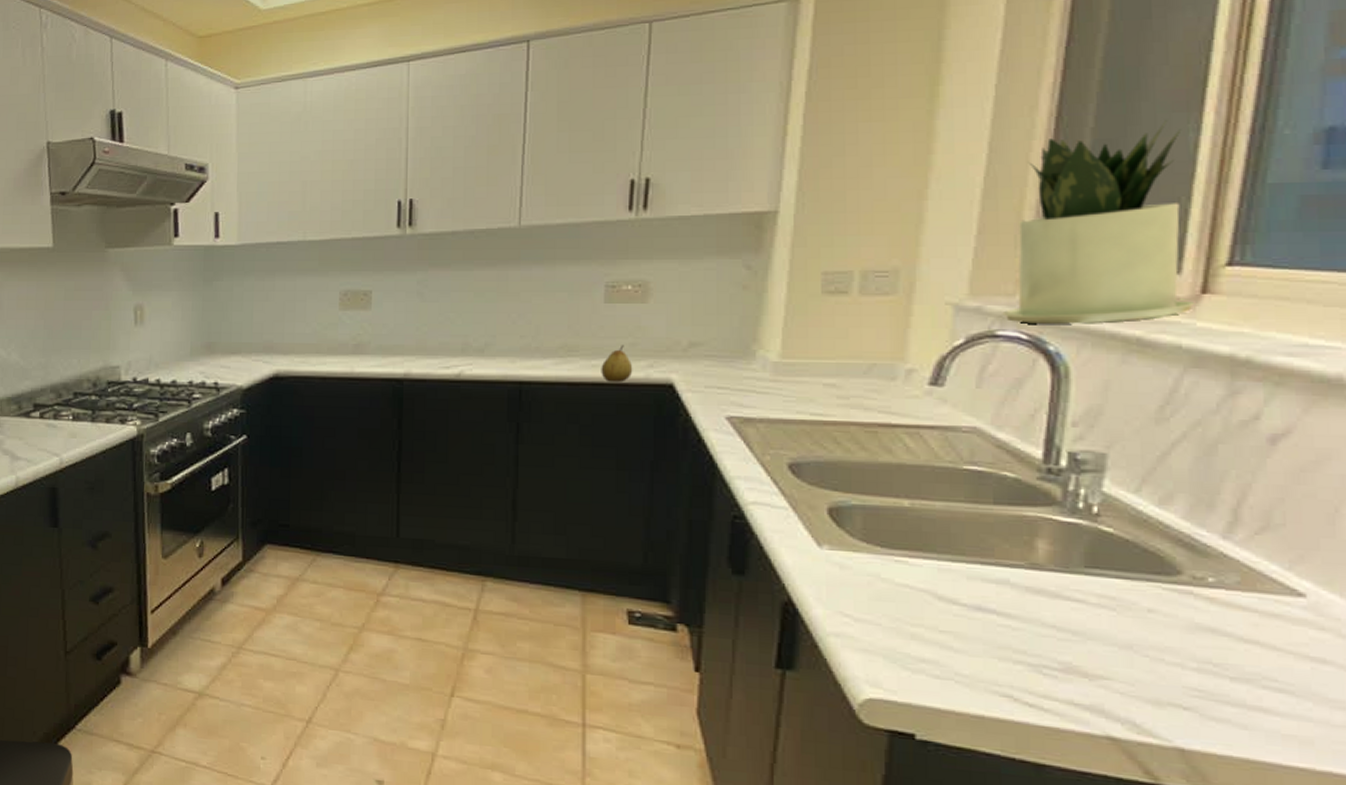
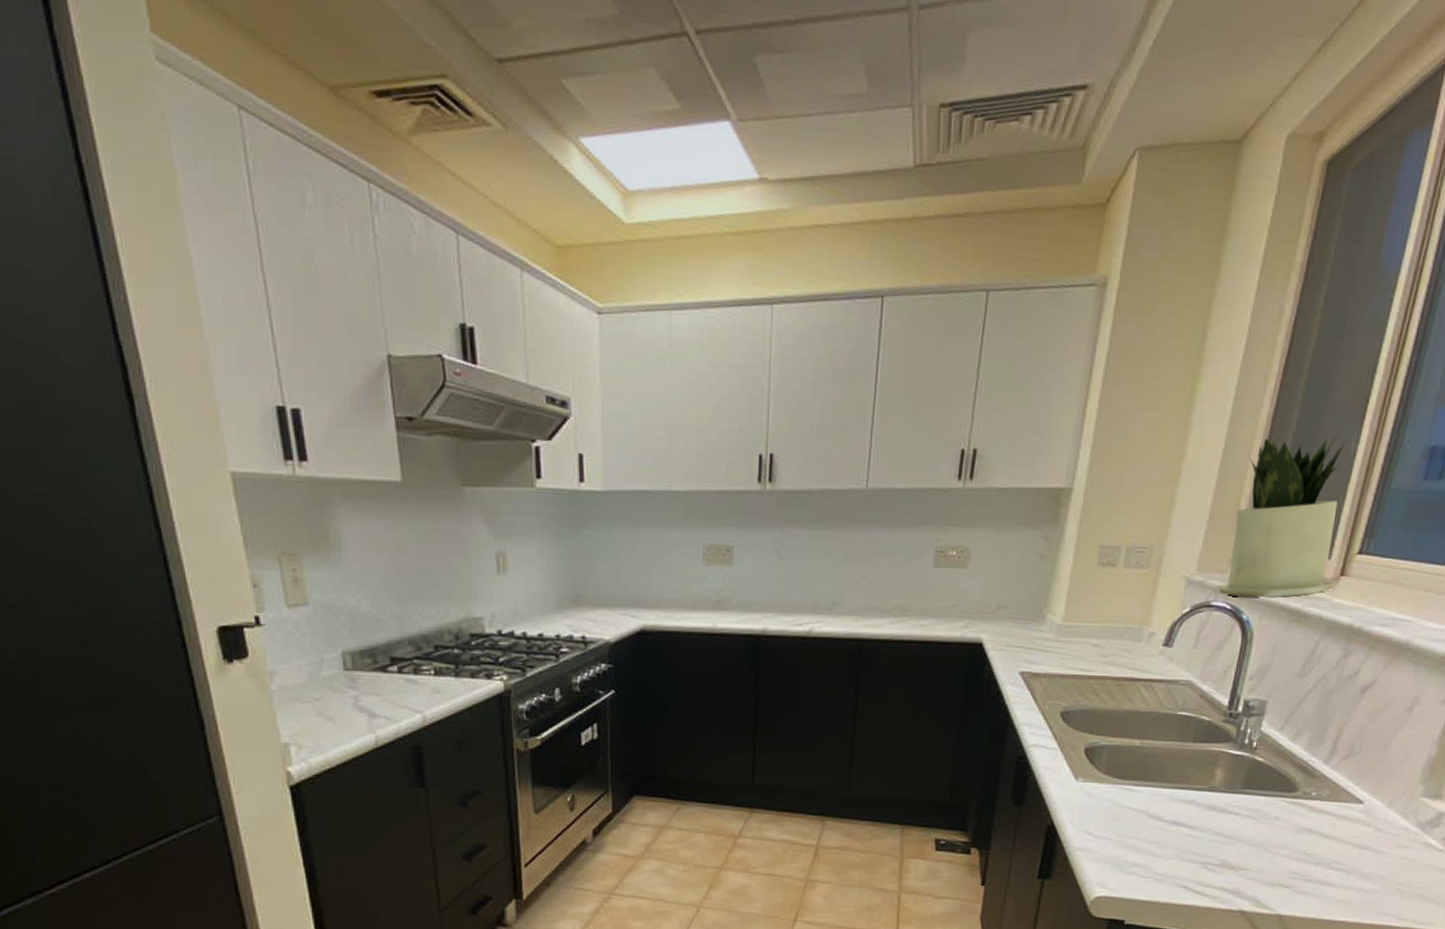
fruit: present [601,345,633,382] -> none [927,607,953,641]

